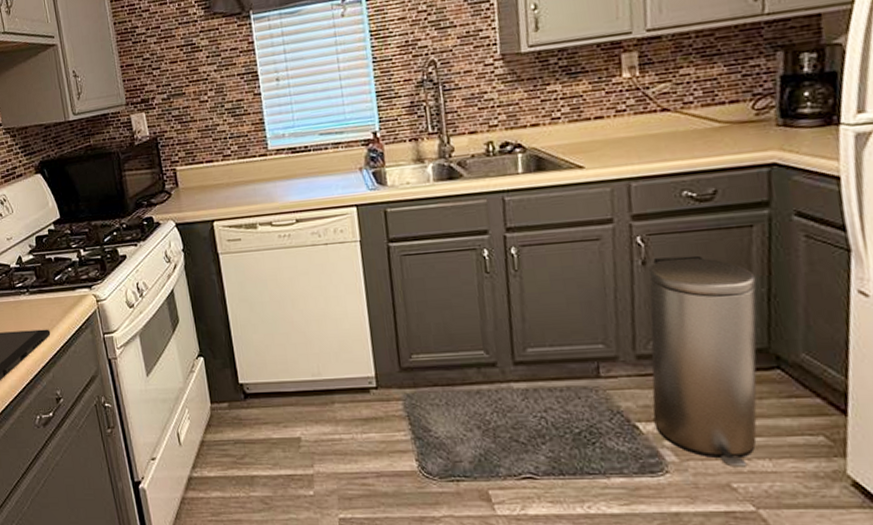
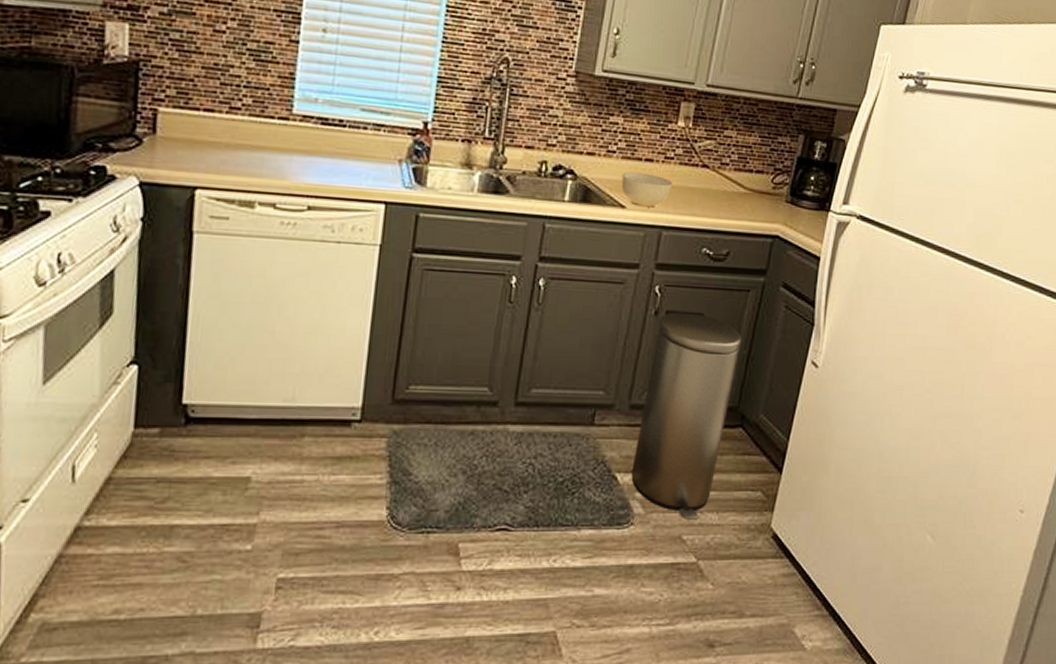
bowl: none [572,130,632,164] -> present [621,171,673,208]

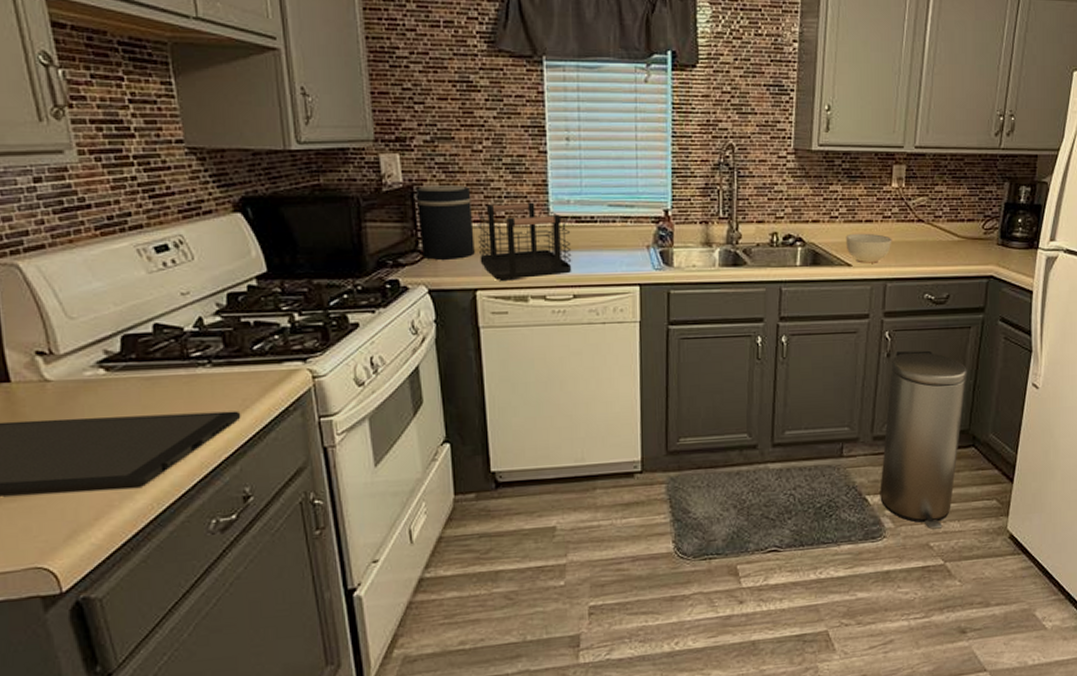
cylinder: none [138,63,206,151] -> present [415,185,475,260]
dish rack: none [204,92,315,182] -> present [476,202,572,281]

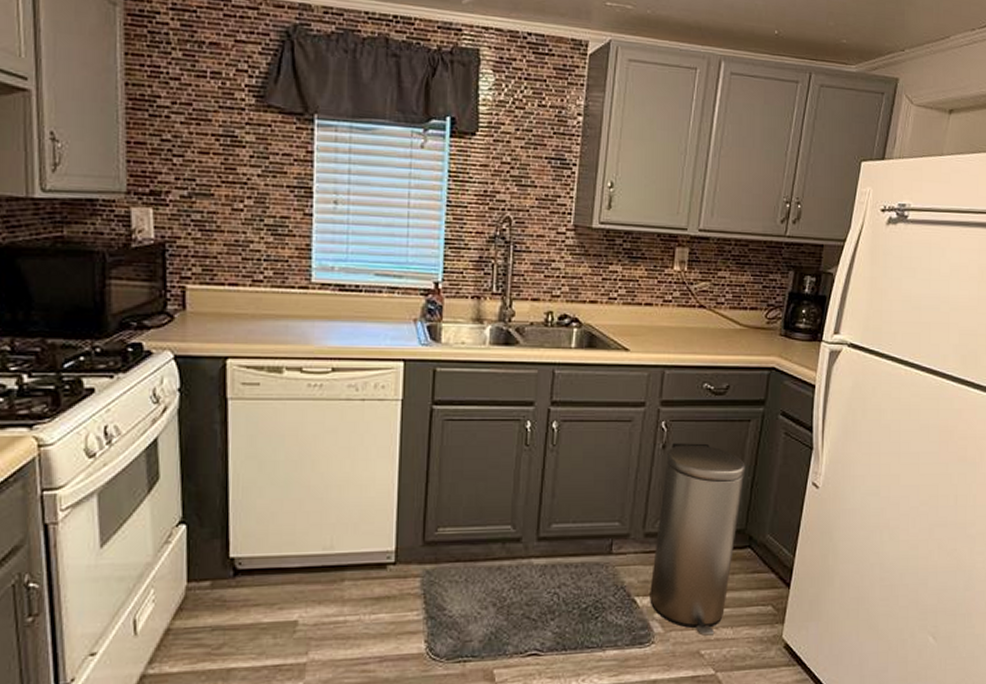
cylinder: present [415,185,475,260] -> none [167,243,229,324]
dish rack: present [476,202,572,281] -> none [232,267,333,349]
bowl: present [845,233,892,263] -> none [623,316,672,349]

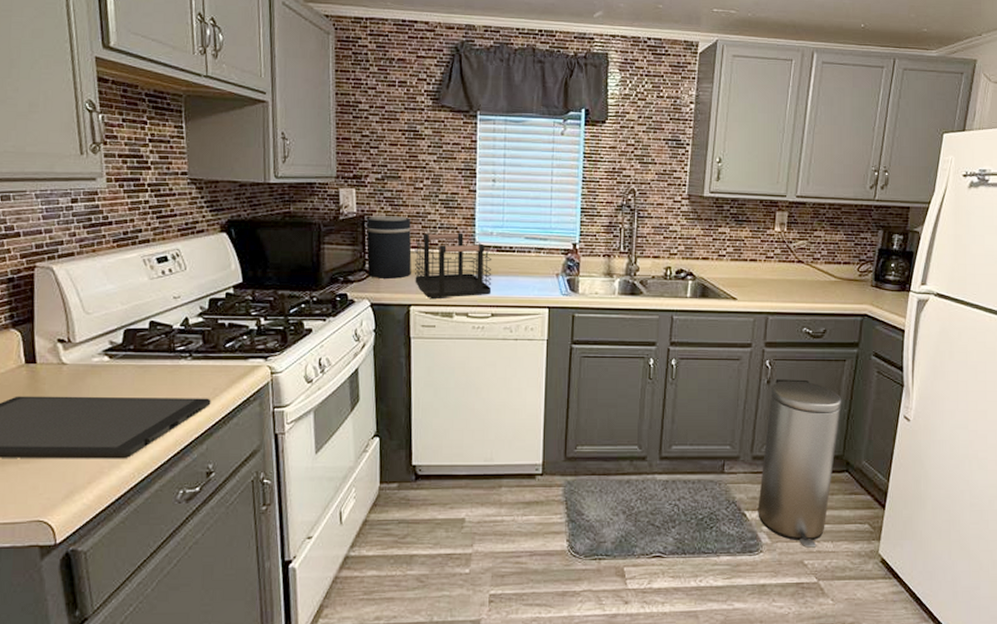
cylinder: none [167,243,229,324] -> present [366,216,412,279]
dish rack: none [232,267,333,349] -> present [414,233,492,299]

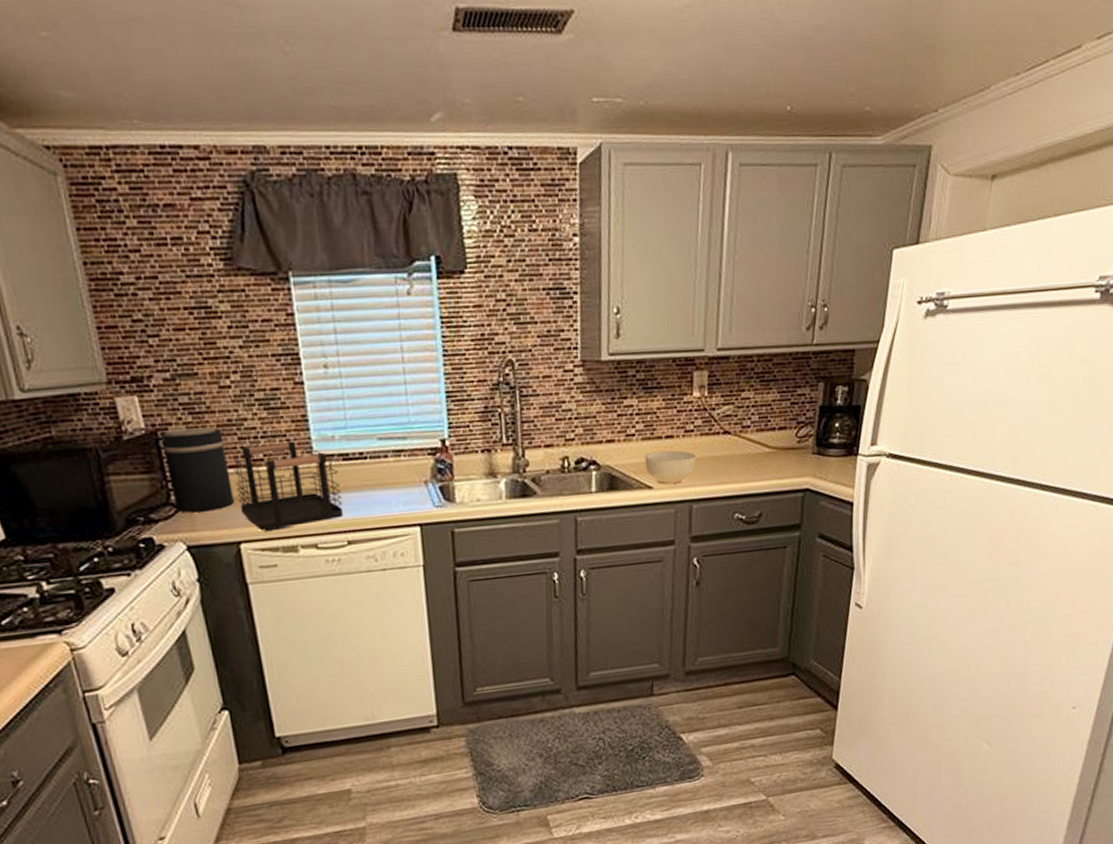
bowl: none [732,270,774,298] -> present [644,450,697,485]
pedal bin: present [758,379,842,549] -> none [695,575,785,765]

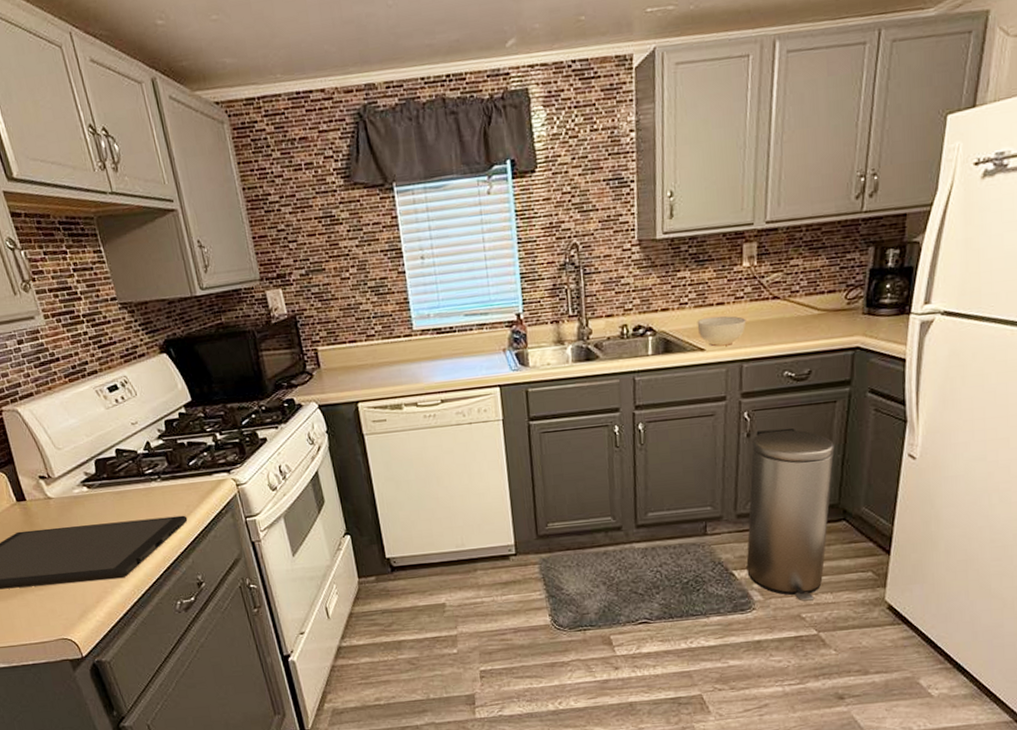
cylinder: present [160,427,234,513] -> none [298,310,353,379]
dish rack: present [231,441,344,531] -> none [351,319,438,393]
pedal bin: none [695,575,785,765] -> present [746,428,835,602]

